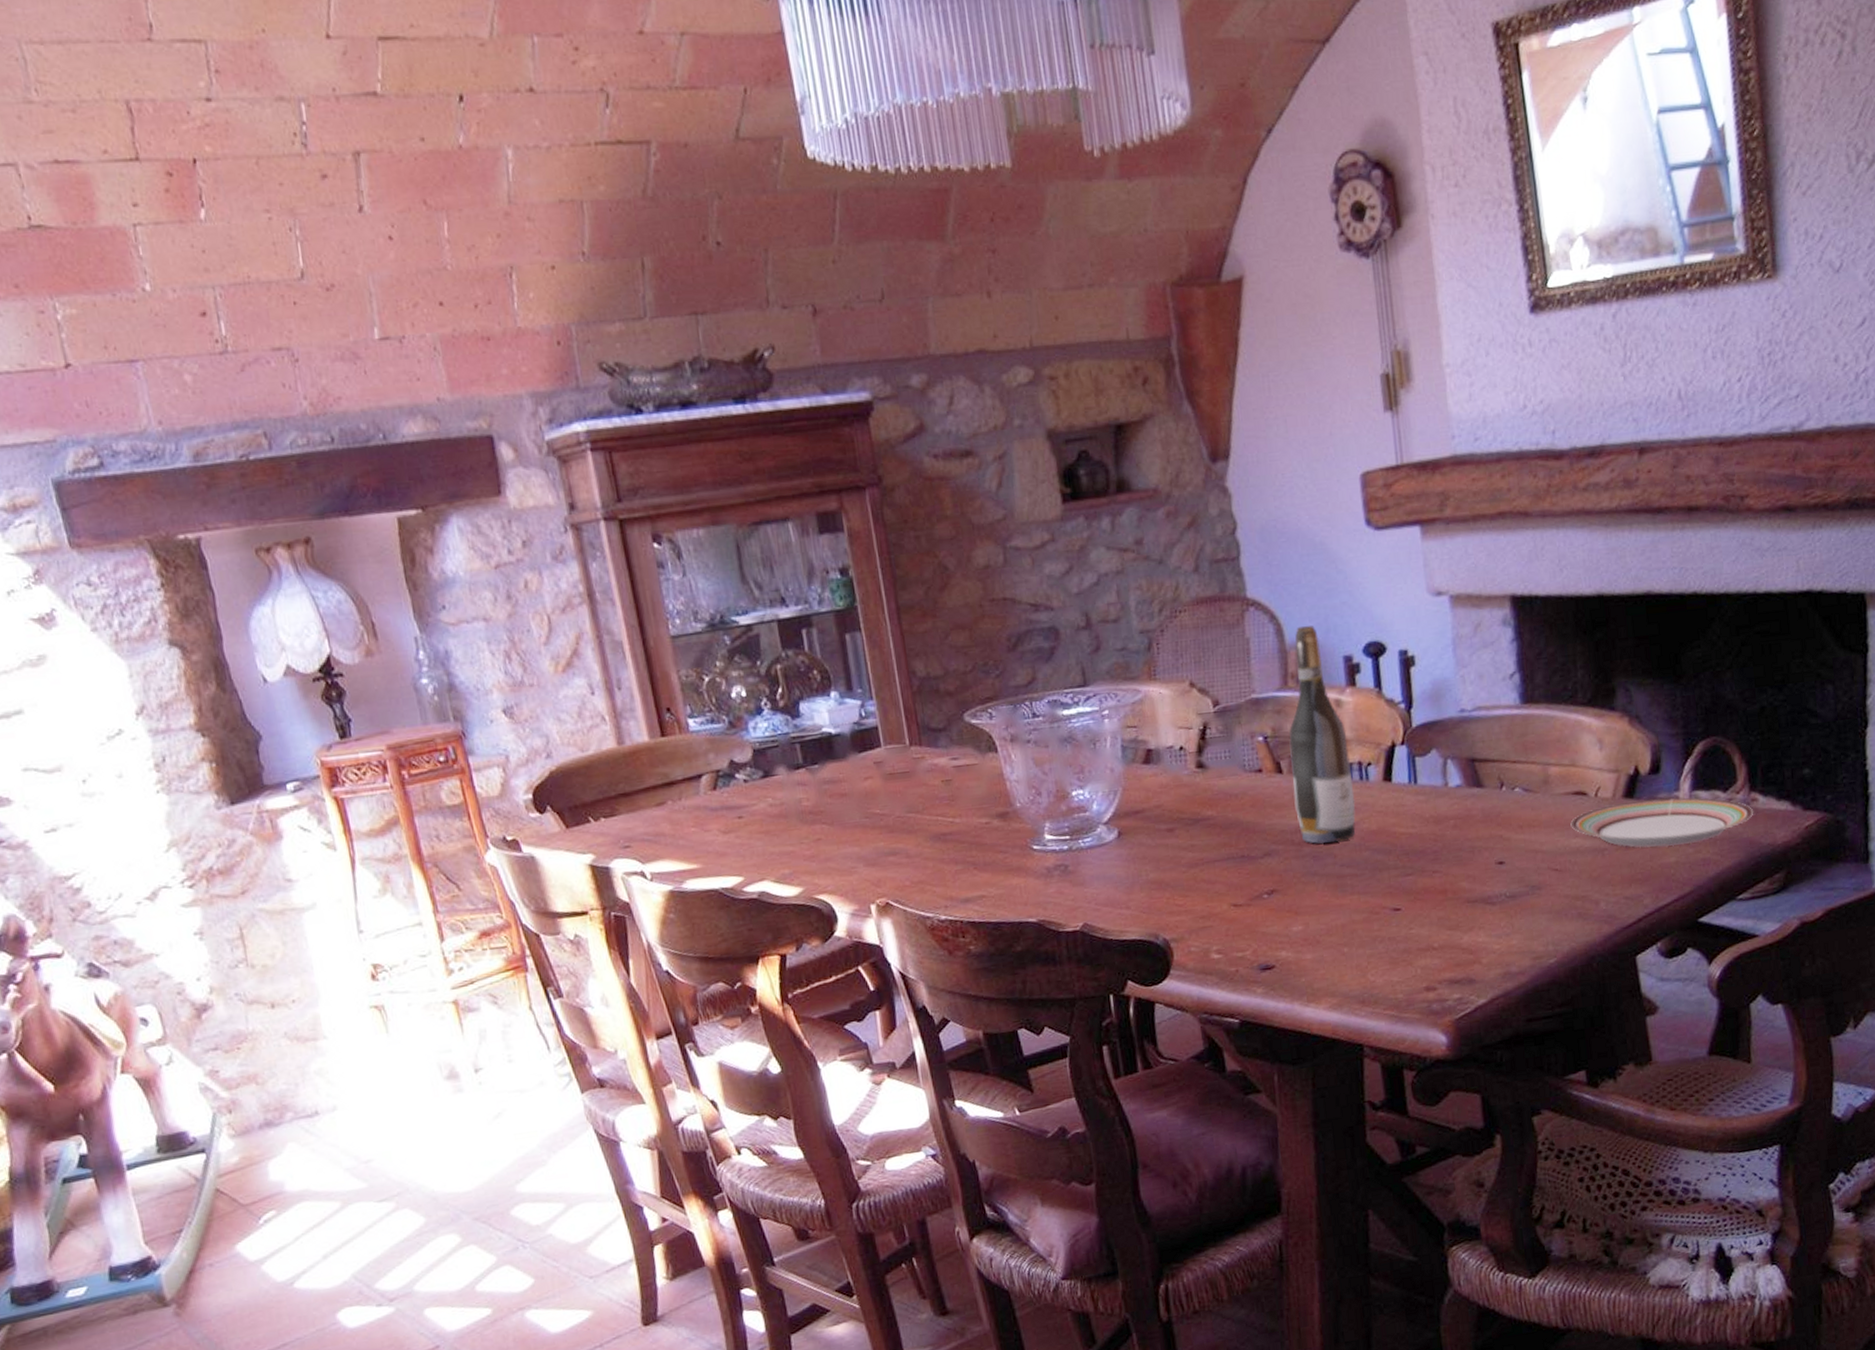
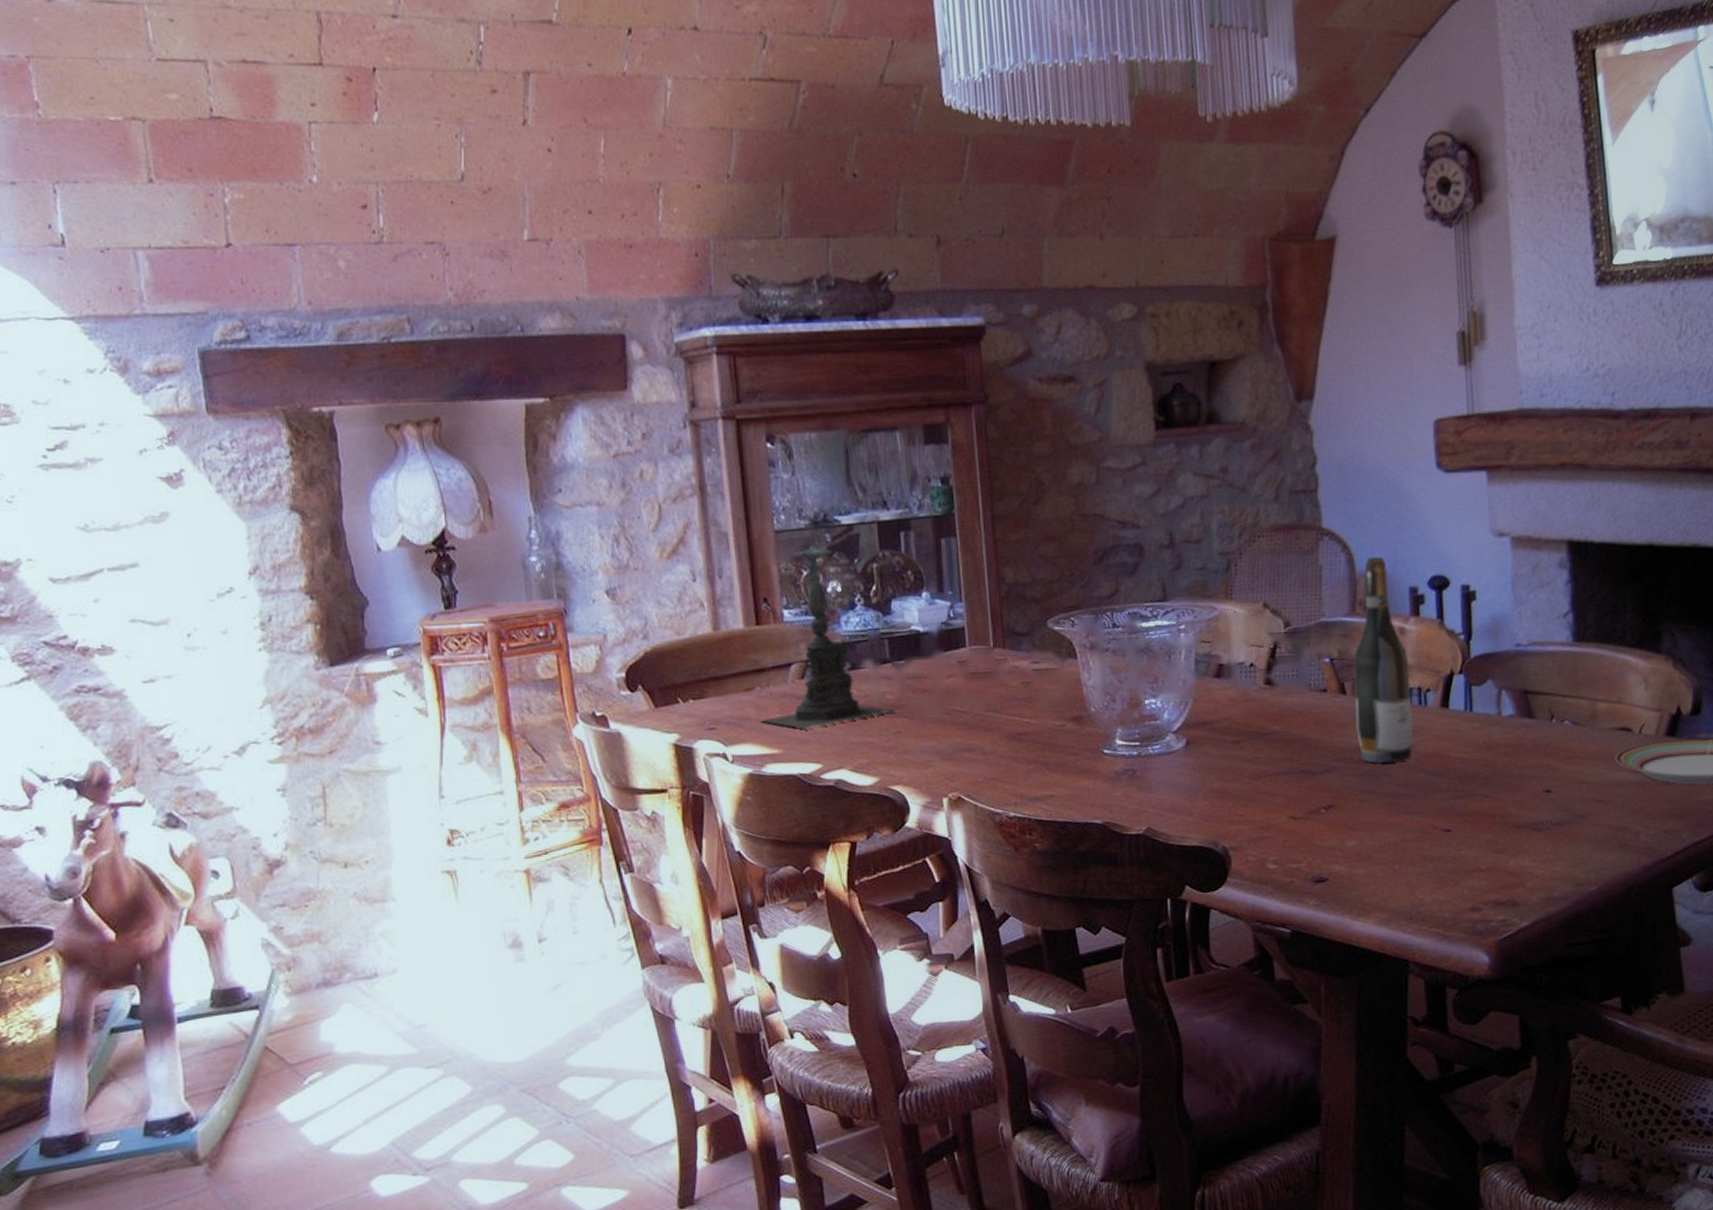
candle holder: none [674,626,814,842] -> present [759,523,896,729]

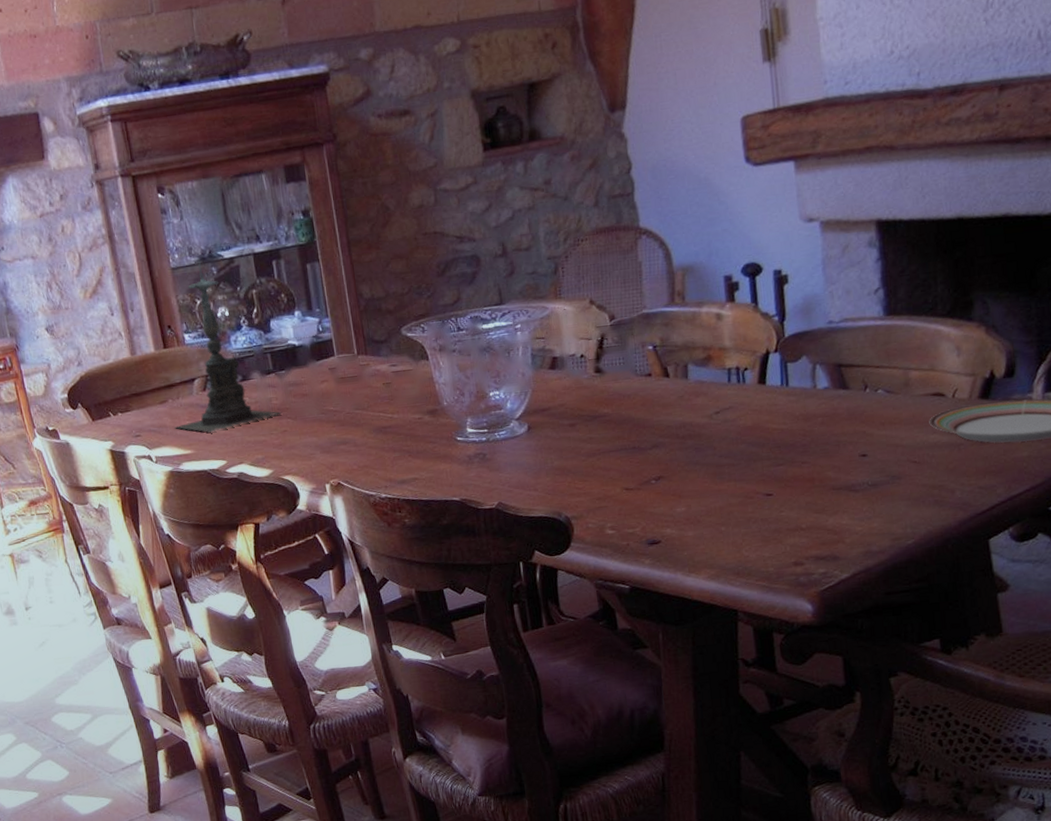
wine bottle: present [1353,556,1413,763] -> none [675,250,733,438]

